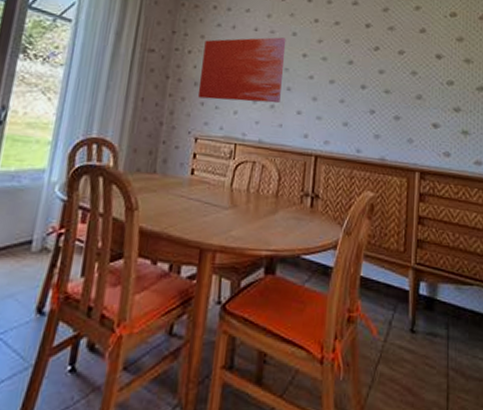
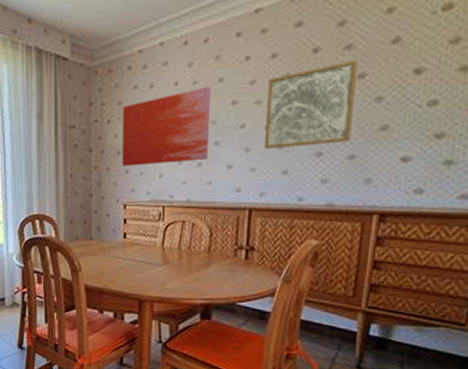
wall art: none [328,38,399,105] -> present [263,59,359,150]

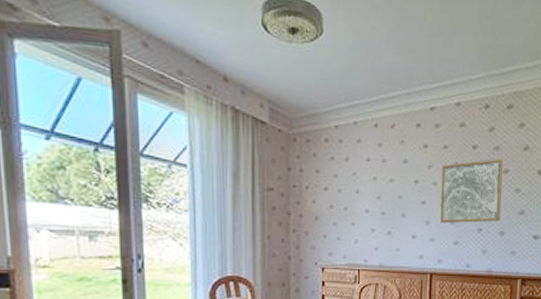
wall art: present [121,87,212,166] -> none [319,165,398,231]

